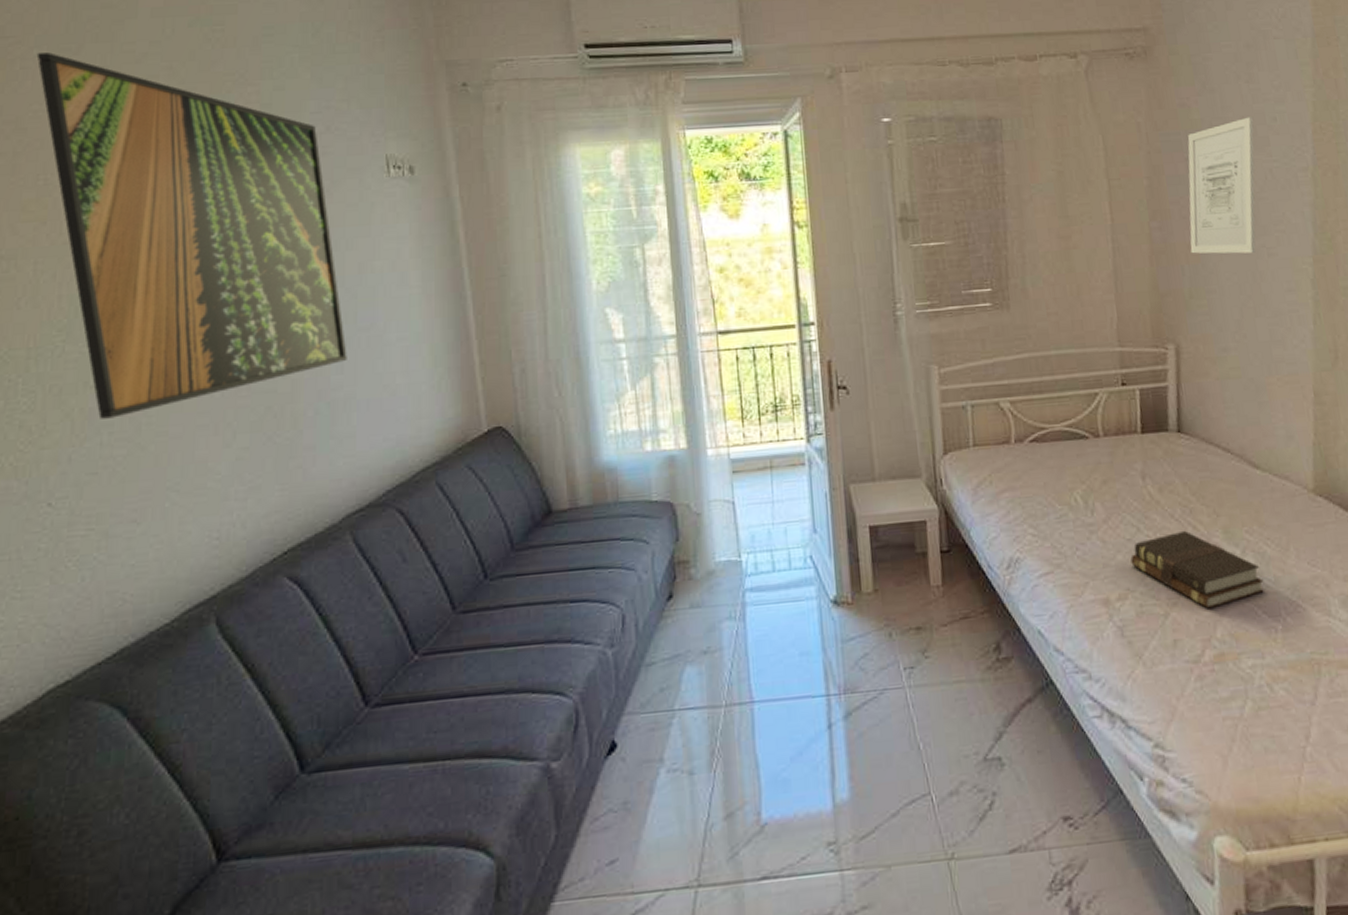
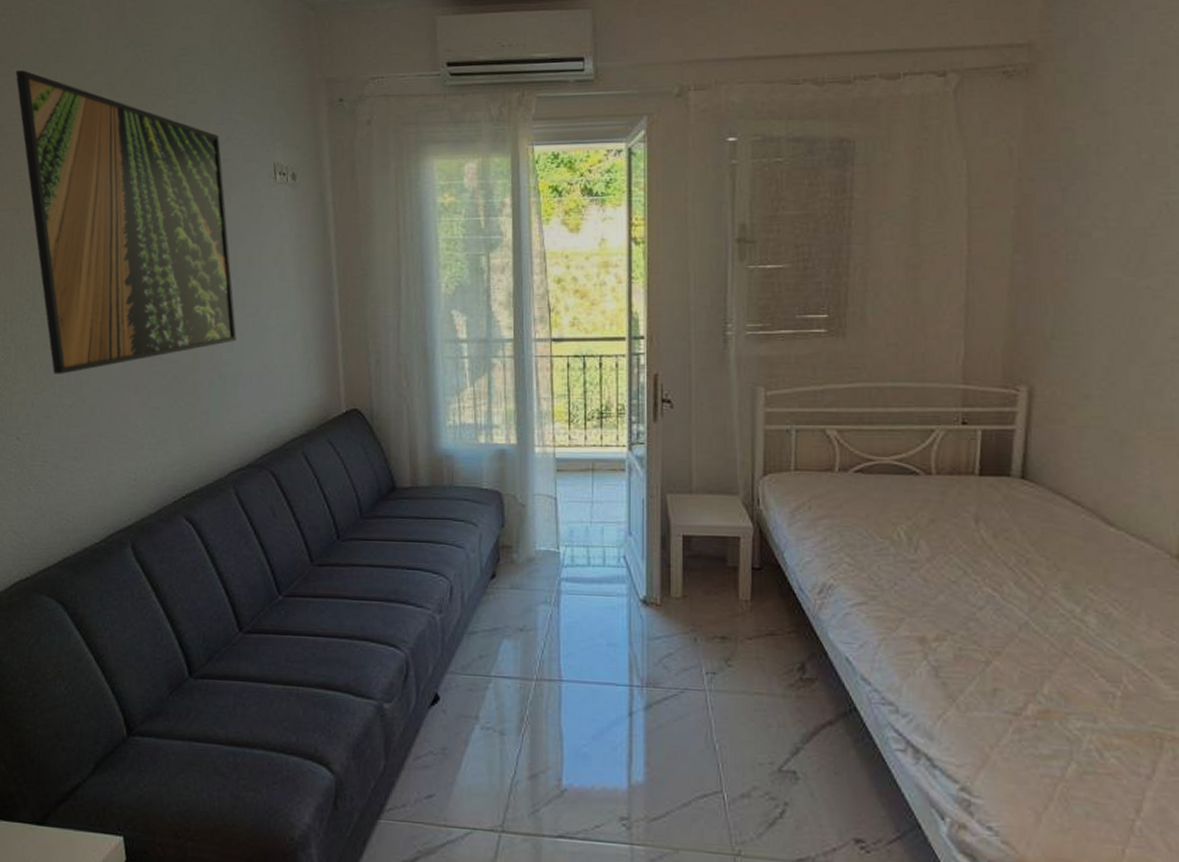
bible: present [1130,530,1264,609] -> none [953,579,1105,664]
wall art: present [1187,116,1256,254] -> none [1057,143,1153,294]

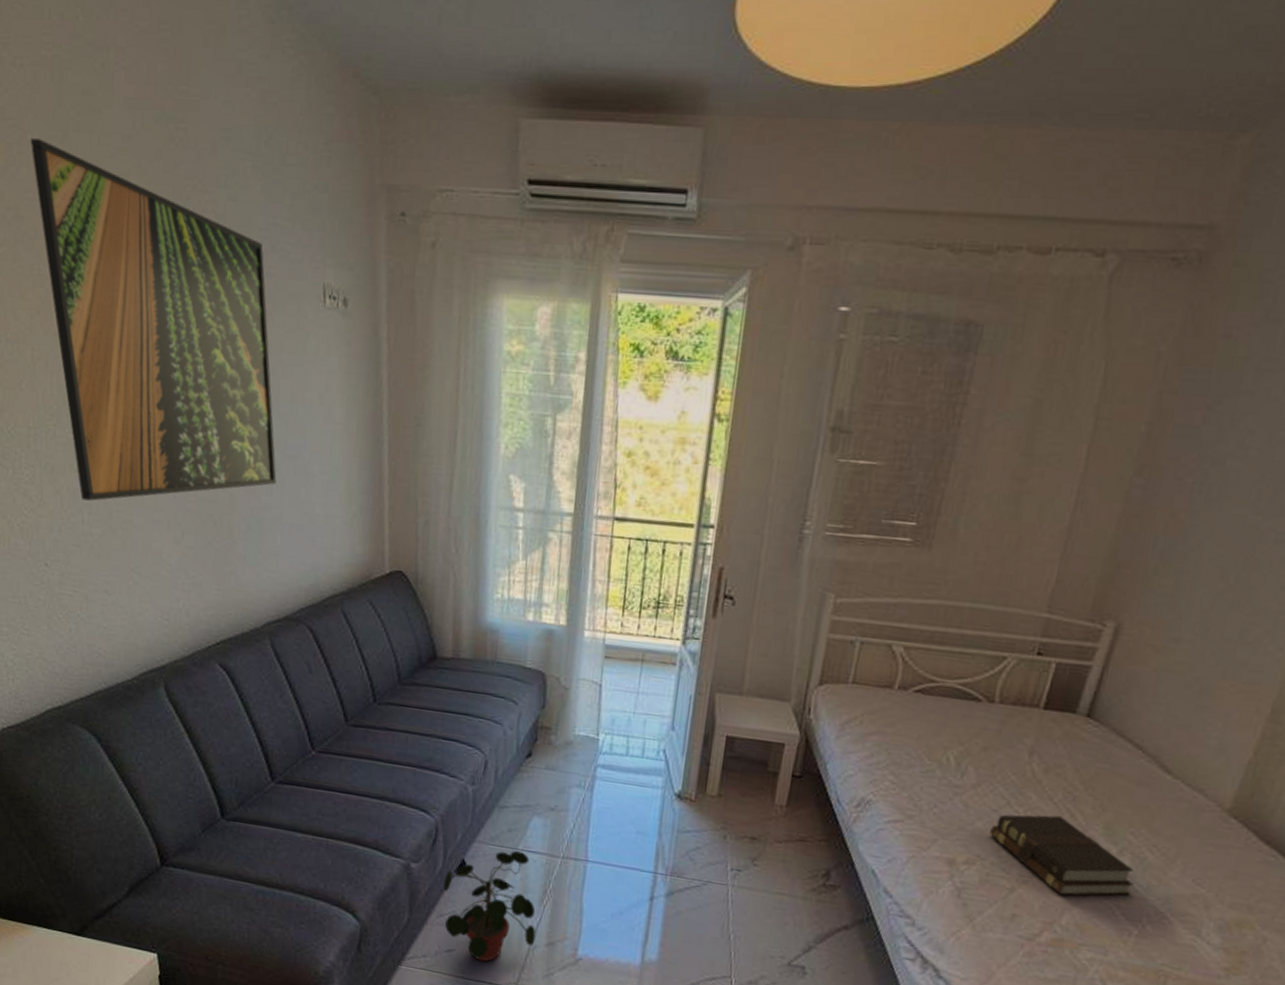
potted plant: none [418,678,517,805] -> present [443,851,536,962]
bible: none [953,579,1105,664] -> present [989,814,1135,896]

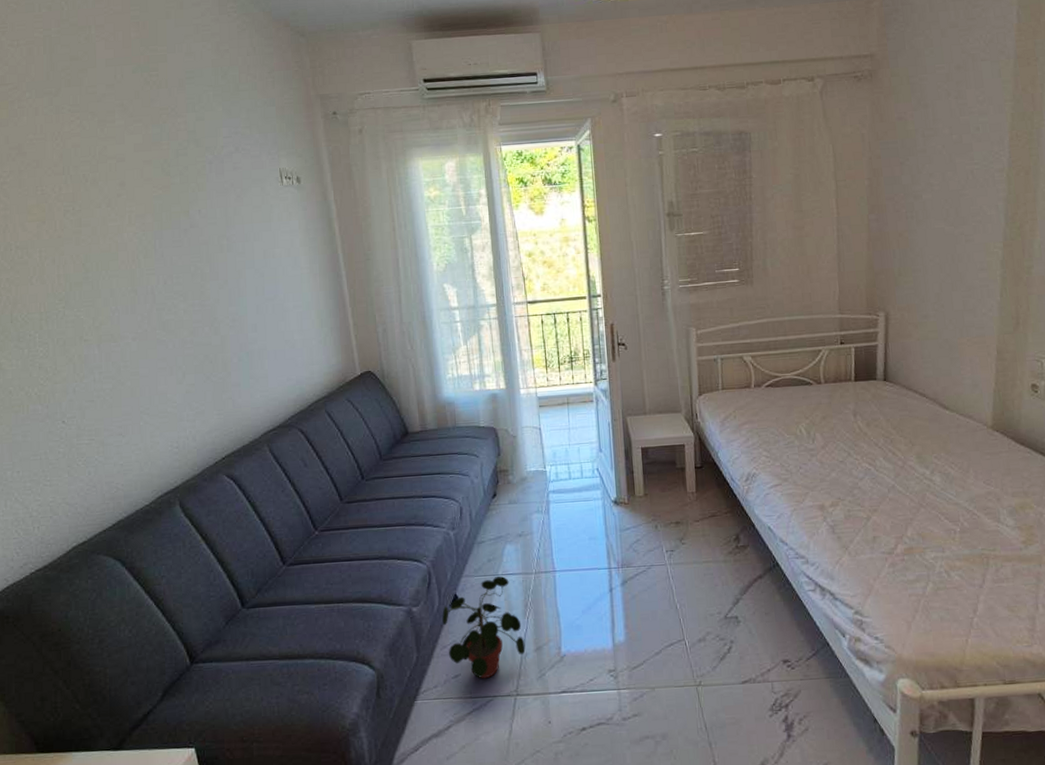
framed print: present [30,138,277,501] -> none [28,95,259,363]
bible: present [989,814,1135,896] -> none [842,455,947,515]

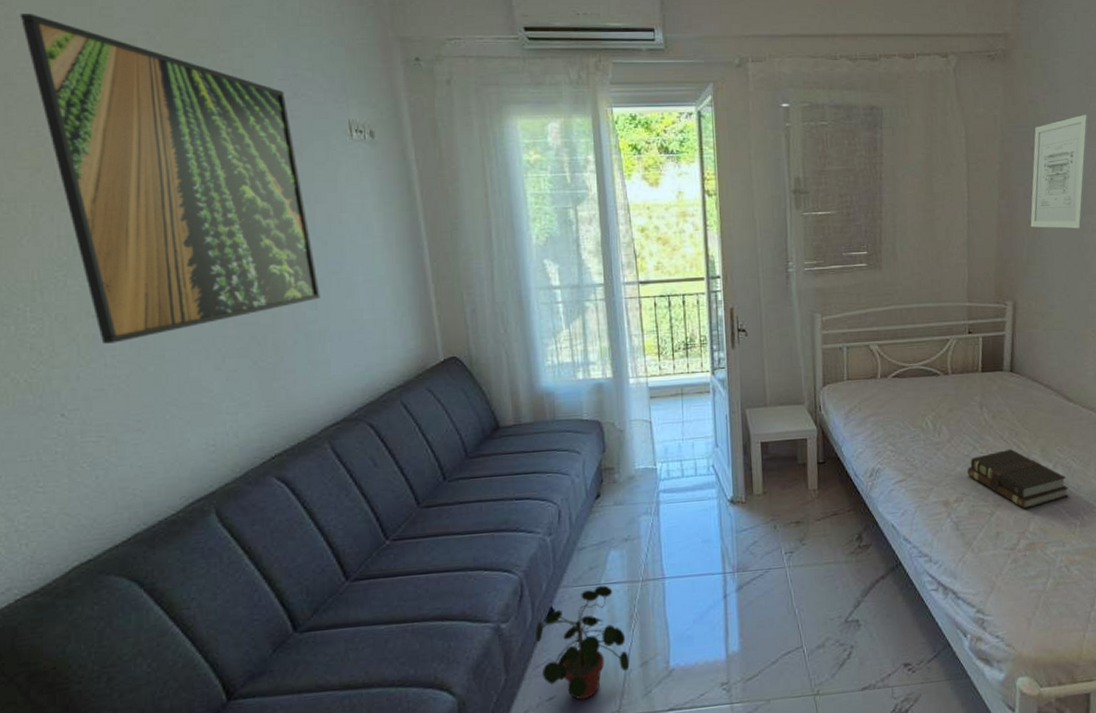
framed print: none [28,95,259,363] -> present [20,14,320,344]
bible: none [842,455,947,515] -> present [967,448,1069,509]
wall art: none [901,127,960,241] -> present [1030,114,1089,229]

